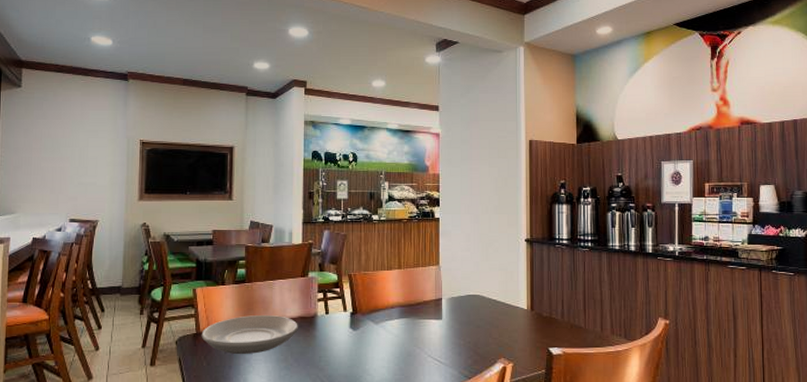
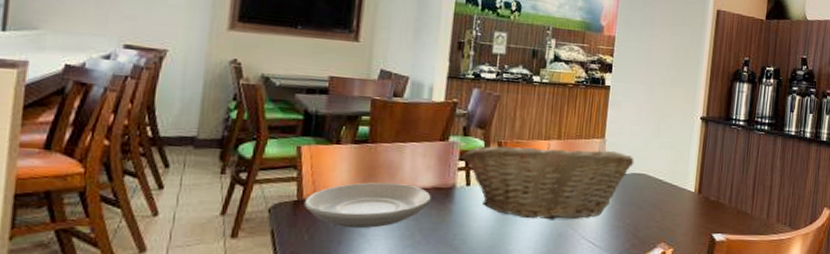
fruit basket: none [320,272,468,341] -> present [461,142,634,220]

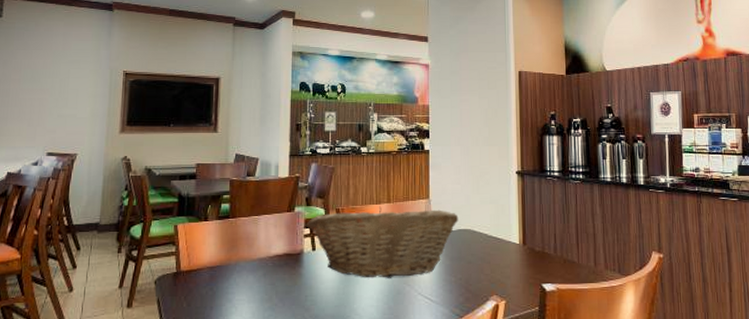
plate: present [304,182,431,229] -> none [181,252,284,295]

